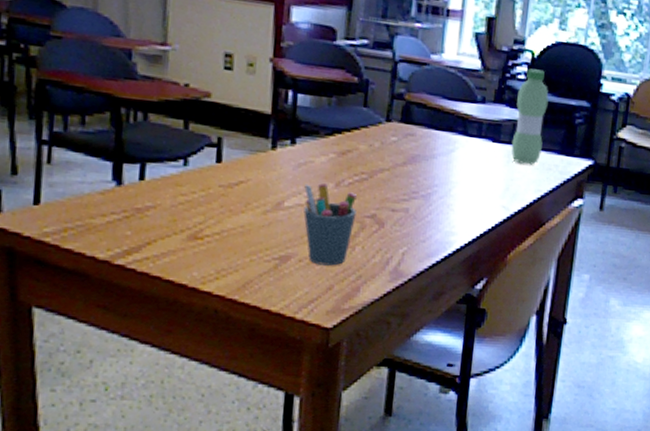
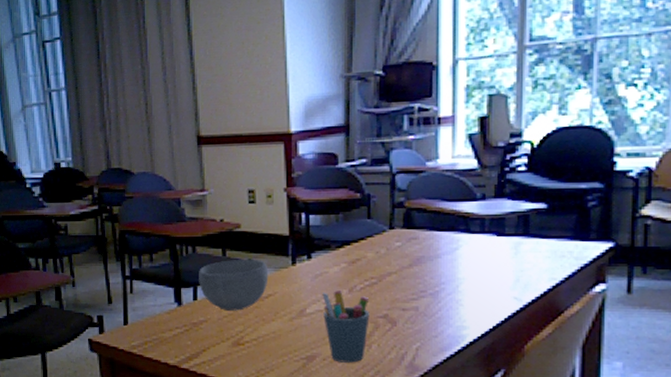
bowl: none [148,134,242,198] -> present [199,259,269,311]
water bottle: present [511,68,549,165] -> none [517,158,554,254]

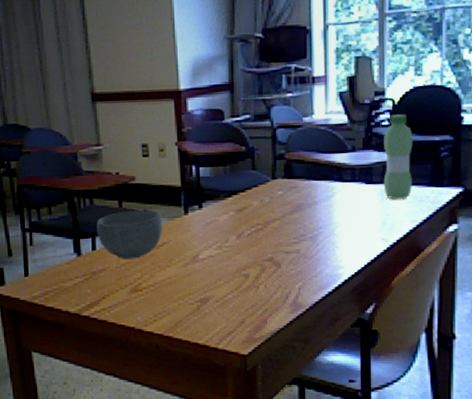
pen holder: present [322,291,370,363] -> none [213,237,257,304]
water bottle: none [517,158,554,254] -> present [383,114,413,200]

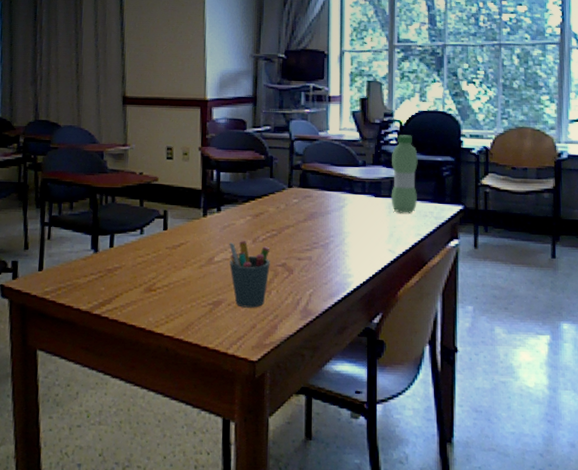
bowl: present [97,209,163,259] -> none [116,209,182,258]
pen holder: none [213,237,257,304] -> present [229,241,270,308]

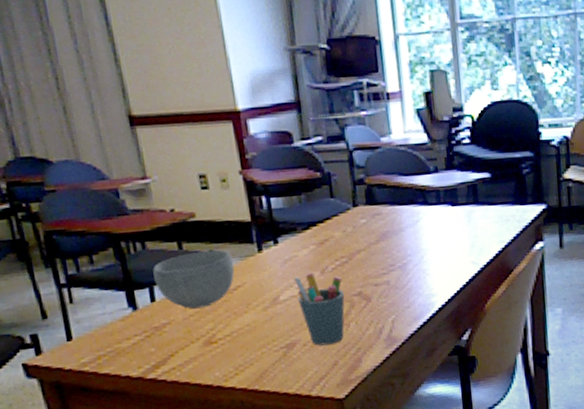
bowl: none [116,209,182,258] -> present [153,249,235,309]
water bottle: present [391,135,418,213] -> none [465,131,498,221]

